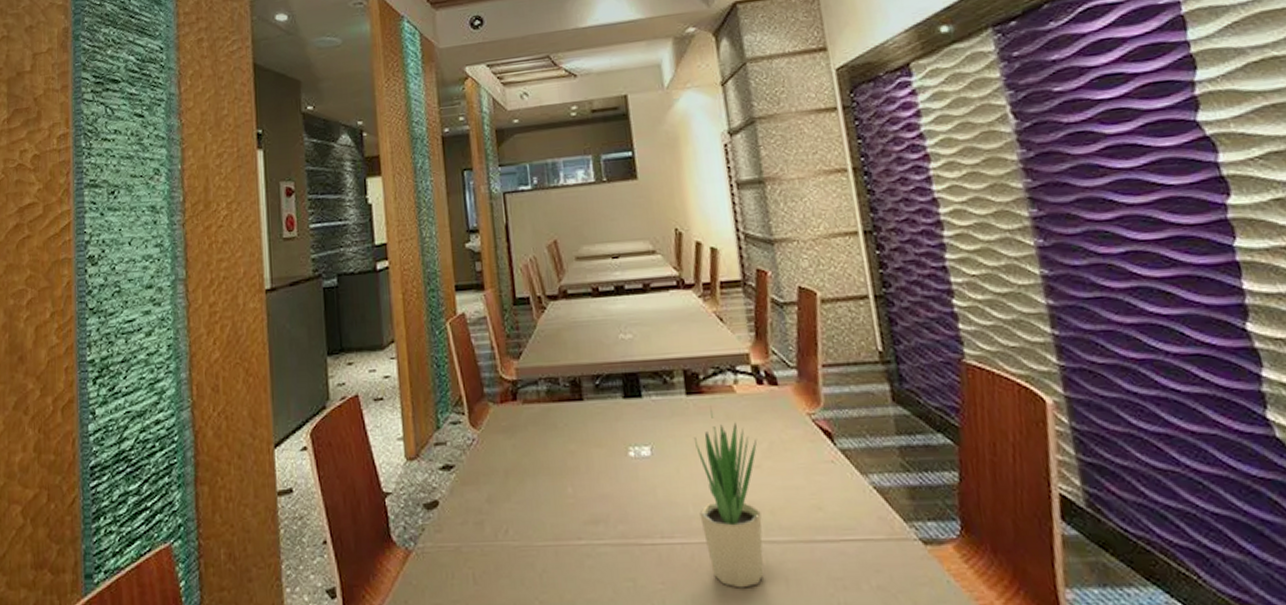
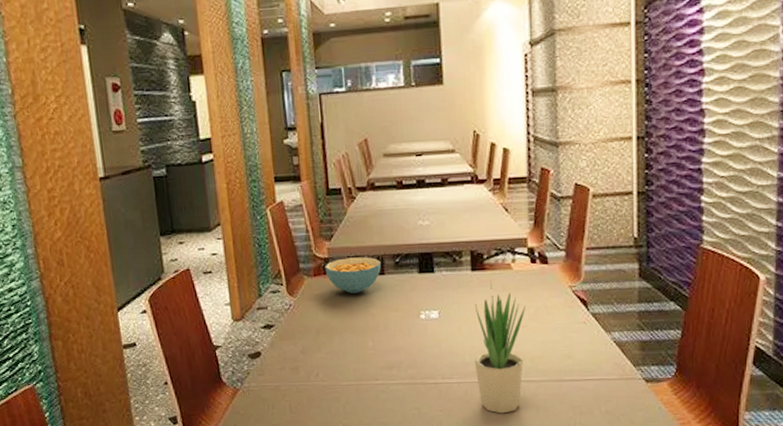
cereal bowl: none [513,378,579,425] -> present [325,257,382,294]

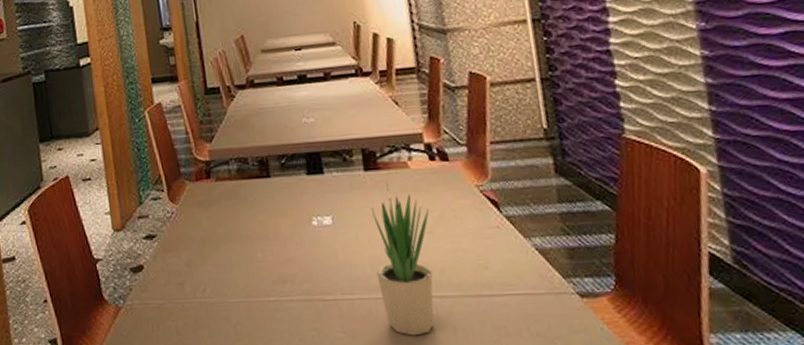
cereal bowl: present [325,257,382,294] -> none [207,158,267,199]

